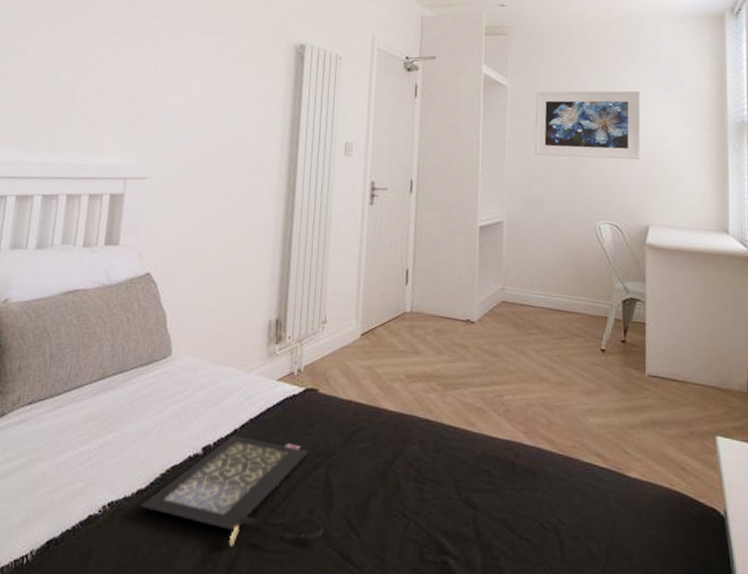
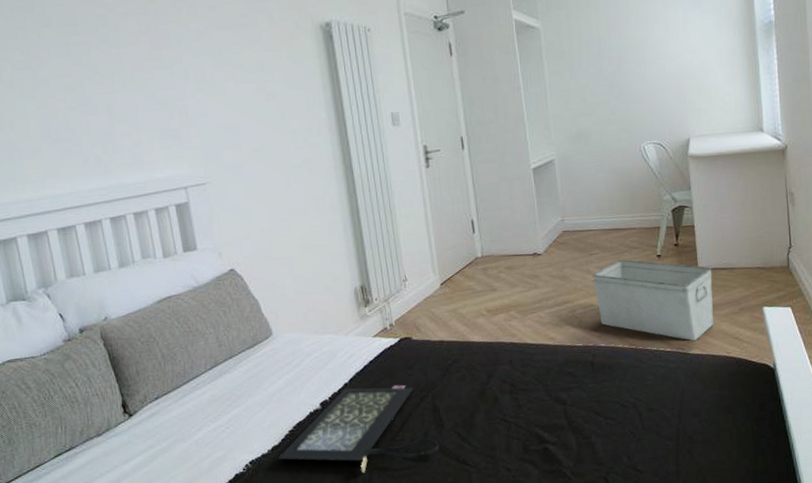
storage bin: none [526,346,661,462] -> present [592,259,713,341]
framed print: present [534,90,641,160] -> none [569,10,676,92]

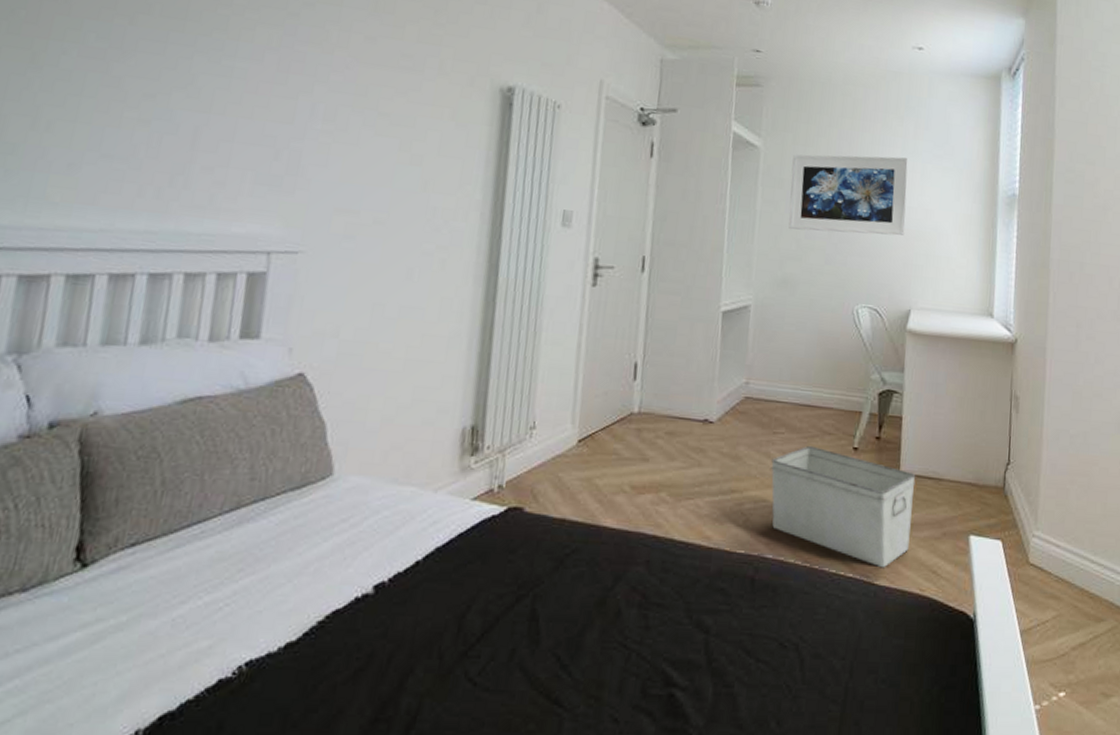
clutch bag: present [277,385,439,473] -> none [288,568,528,702]
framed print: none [569,10,676,92] -> present [788,154,908,236]

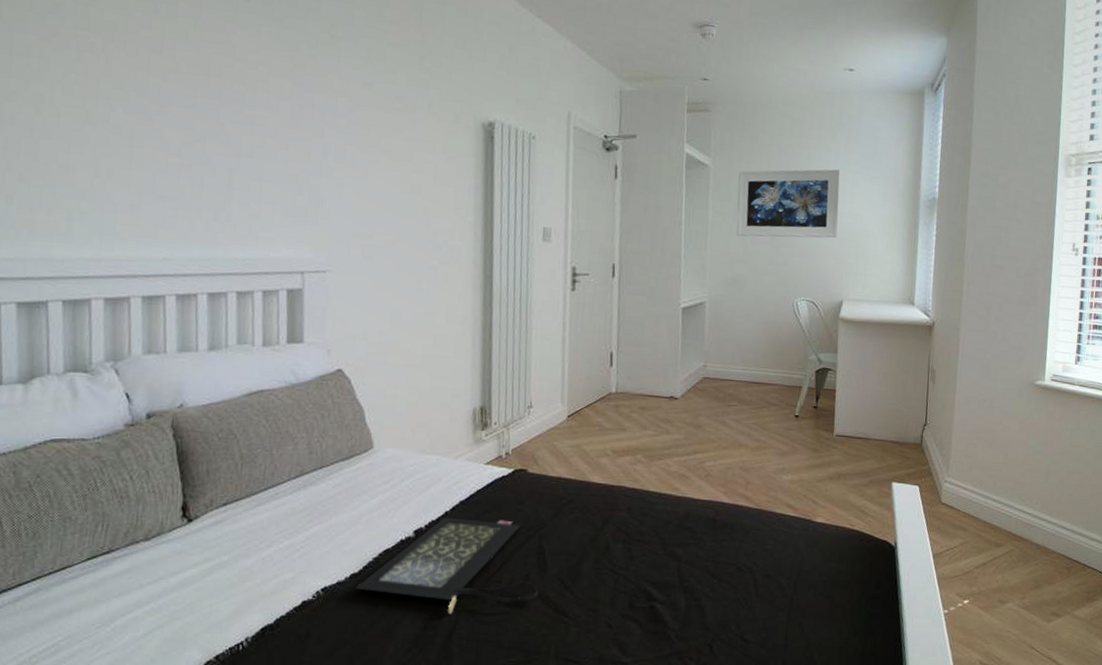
clutch bag: none [288,568,528,702] -> present [354,517,539,615]
storage bin: present [771,445,916,568] -> none [726,414,847,509]

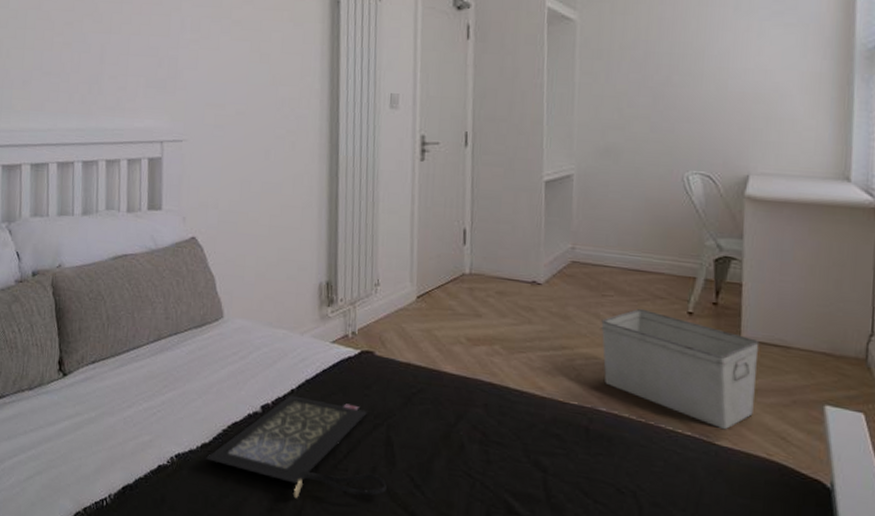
storage bin: none [726,414,847,509] -> present [601,308,760,430]
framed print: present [736,169,840,239] -> none [609,17,742,100]

